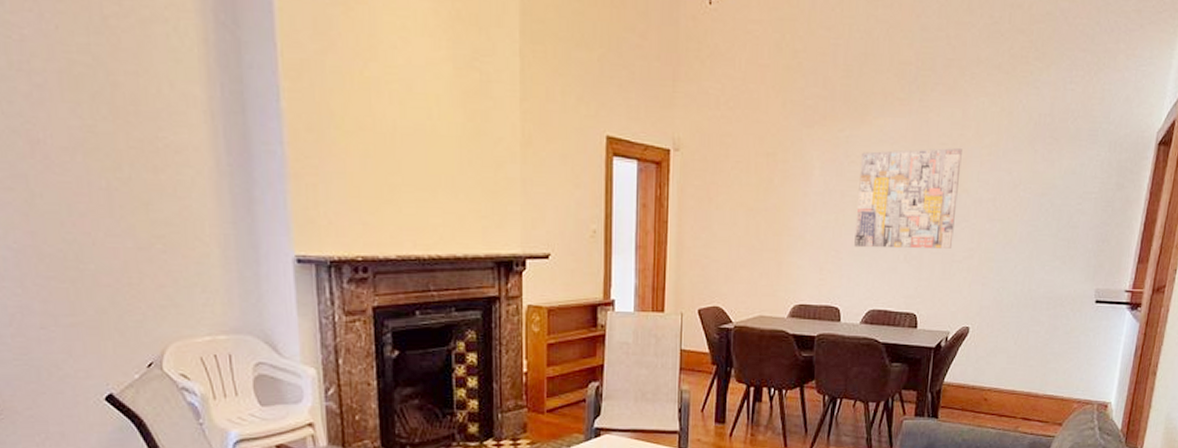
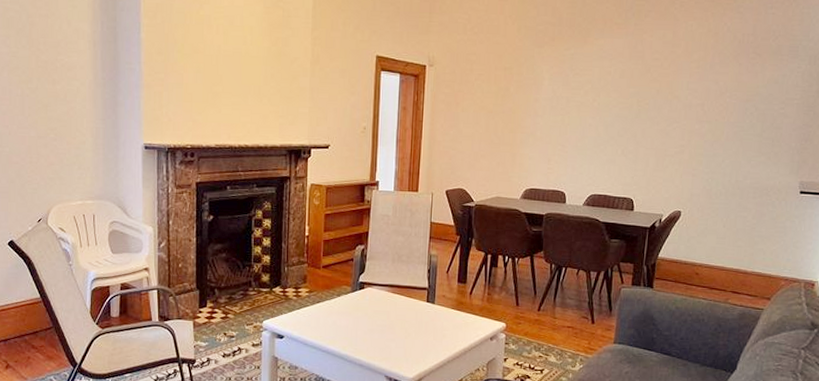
wall art: present [854,148,962,249] -> none [578,62,673,145]

